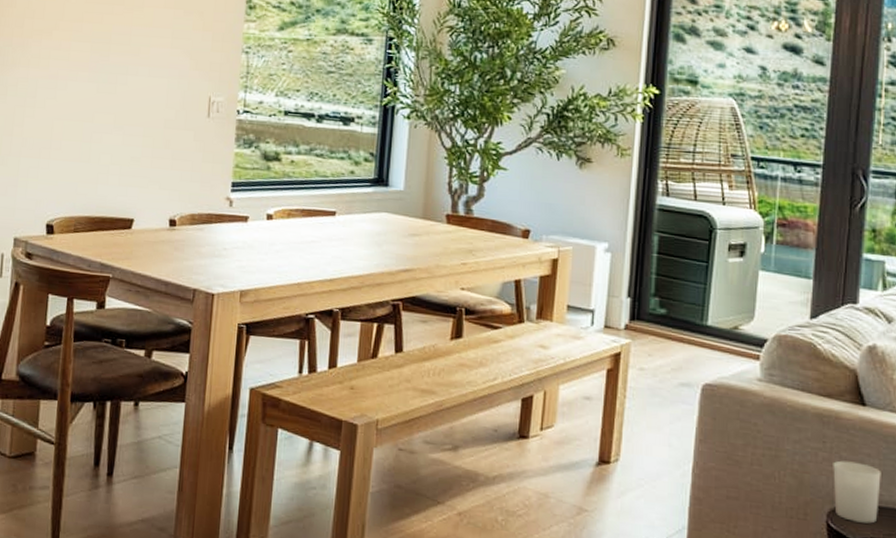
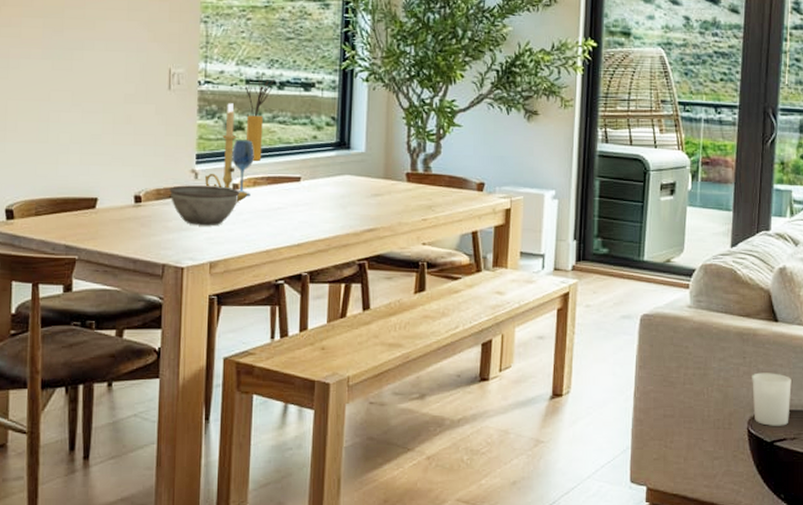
bowl: none [204,212,274,254] -> present [170,185,240,225]
candle holder: none [239,133,282,233] -> present [204,103,248,202]
wineglass: none [267,170,290,227] -> present [232,139,254,196]
vase: none [282,108,313,193] -> present [245,76,274,161]

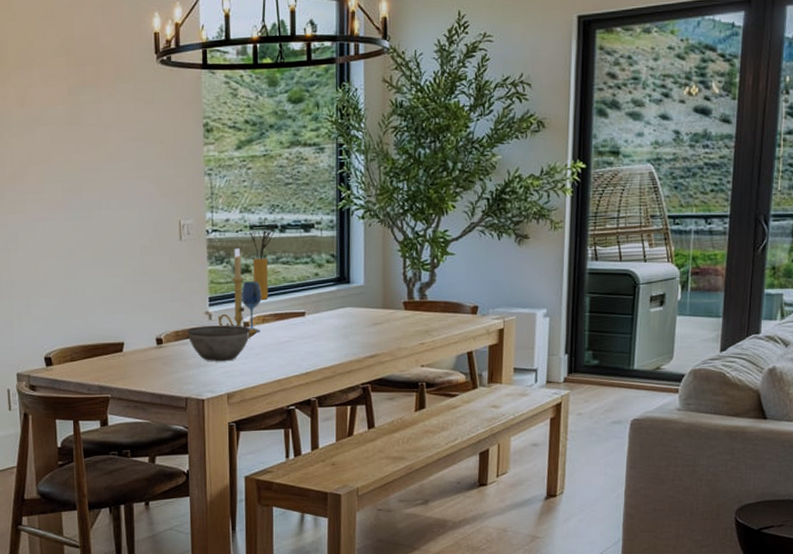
candle holder: present [752,372,792,426] -> none [740,466,779,515]

